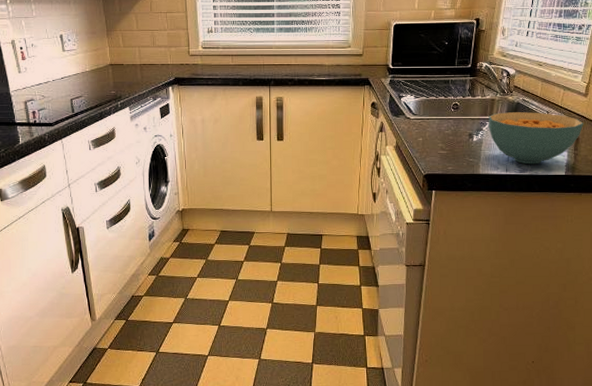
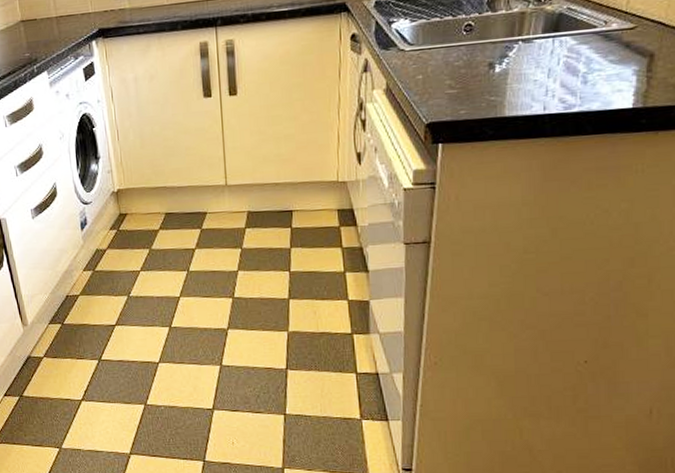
cereal bowl: present [488,112,584,165] -> none [516,23,662,98]

